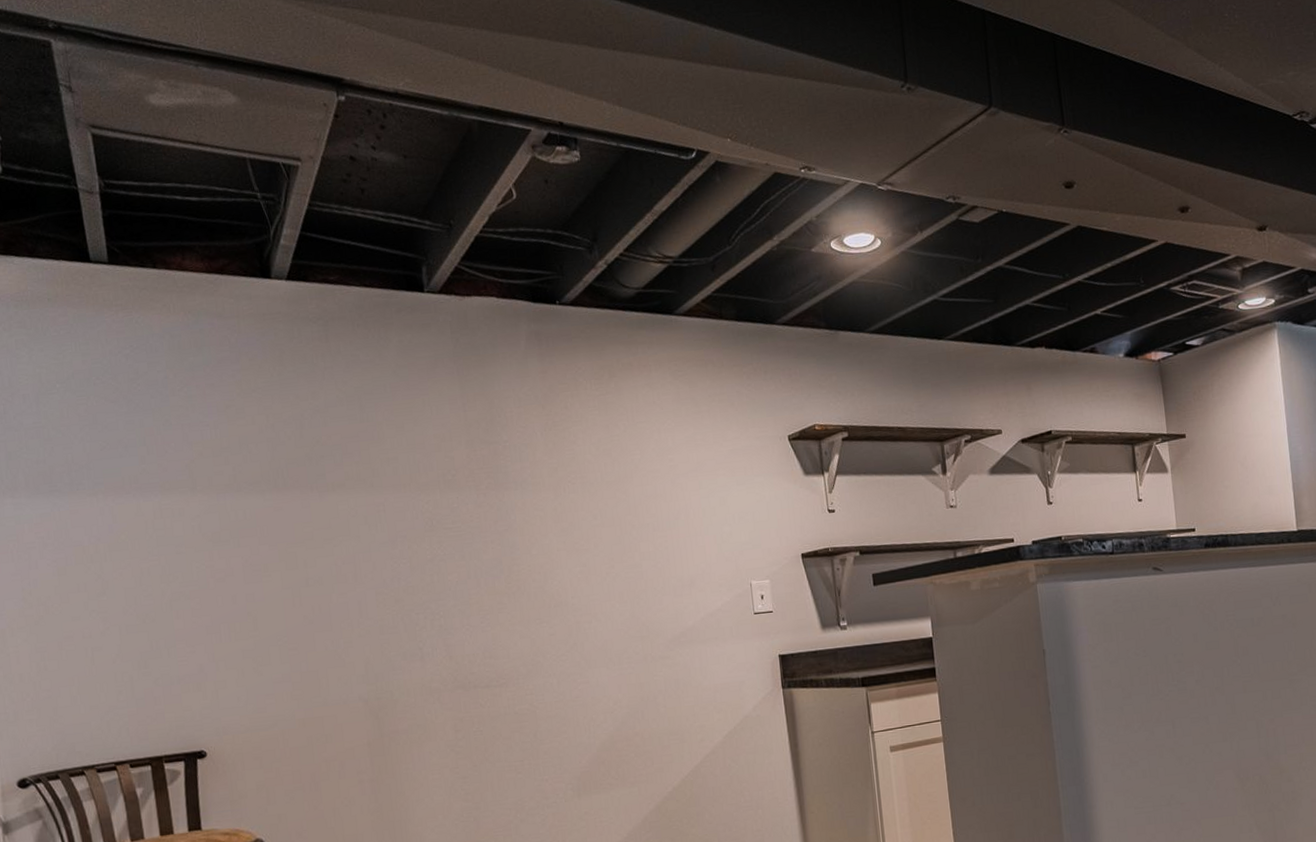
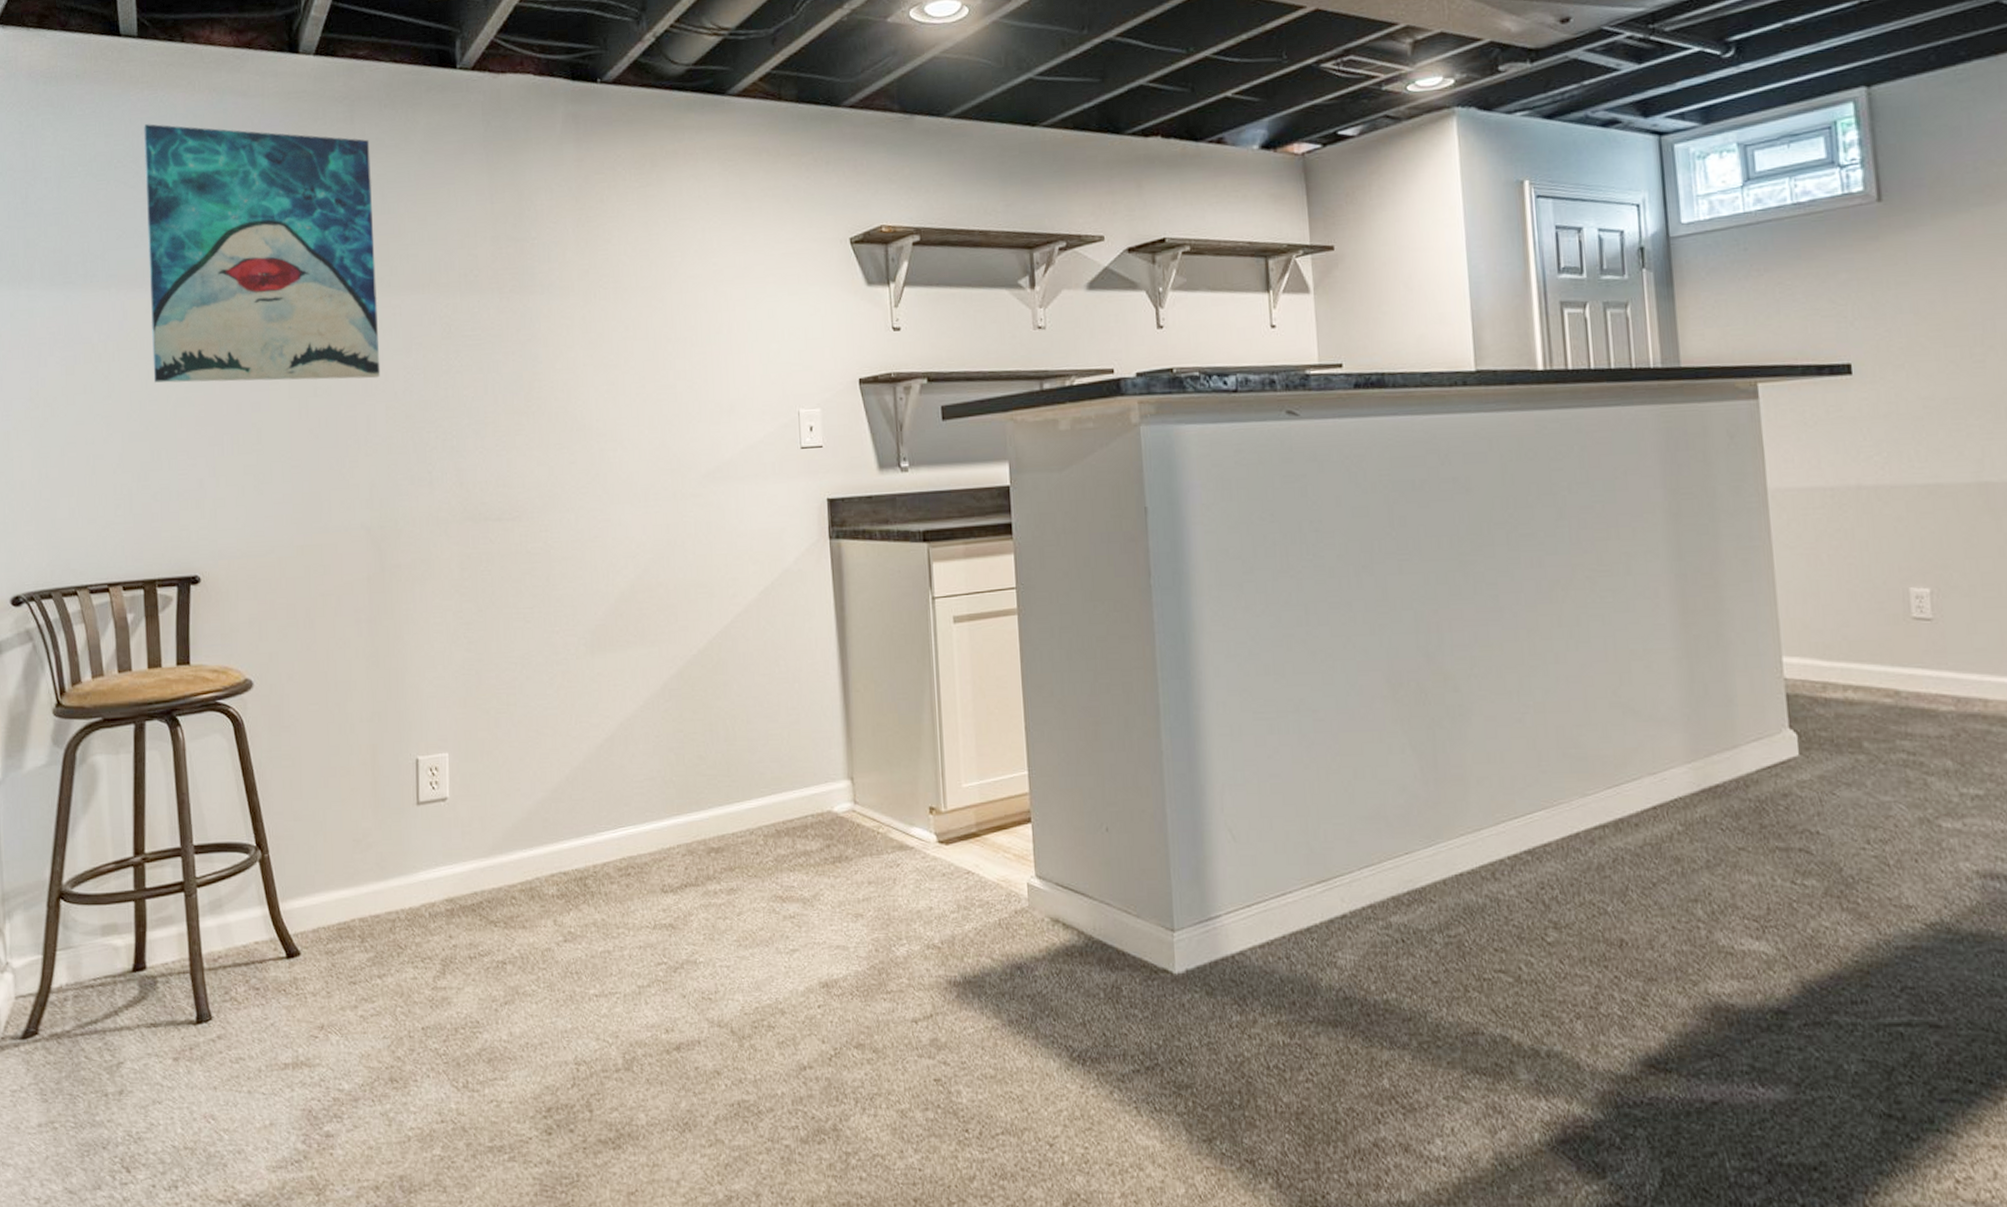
wall art: none [121,343,369,580] -> present [144,124,381,383]

